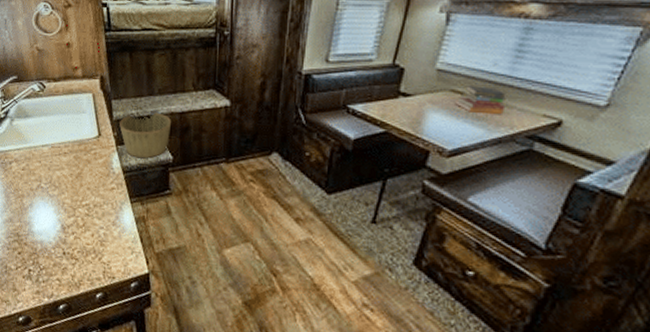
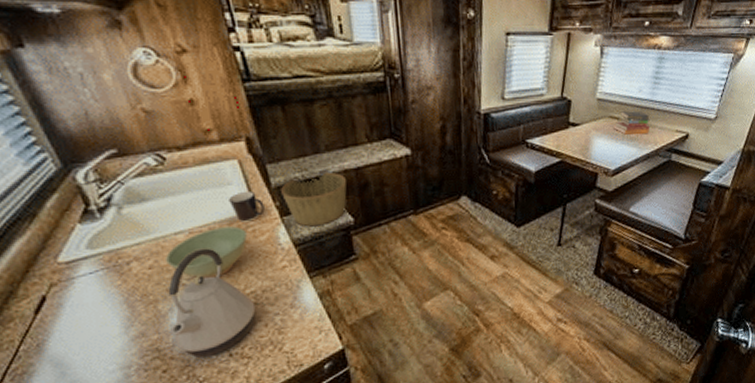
kettle: none [28,161,87,251] -> present [168,248,256,358]
bowl: none [34,146,90,186] -> present [166,226,247,278]
mug: none [82,119,106,146] -> present [229,190,265,223]

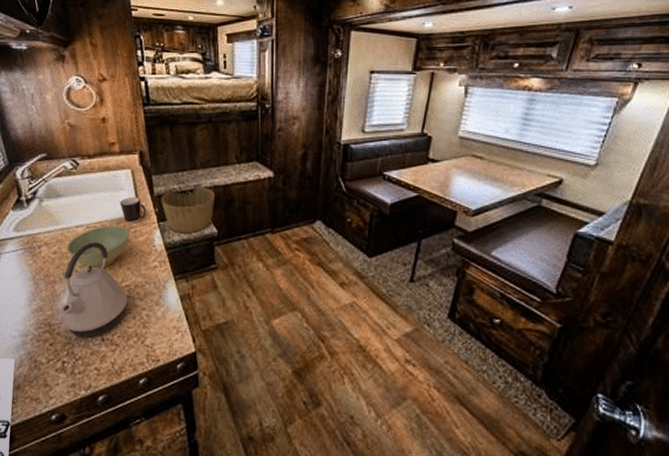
books: present [613,111,650,135] -> none [476,151,518,176]

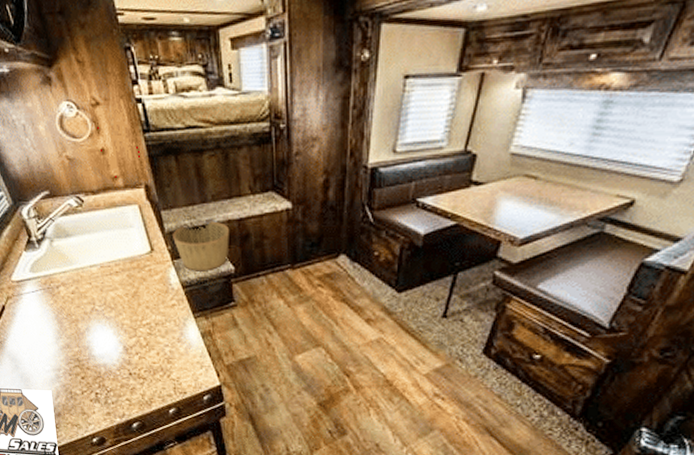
kettle: present [61,242,128,339] -> none [85,281,150,373]
bowl: present [67,225,129,268] -> none [84,265,144,307]
mug: present [120,196,146,223] -> none [131,233,159,262]

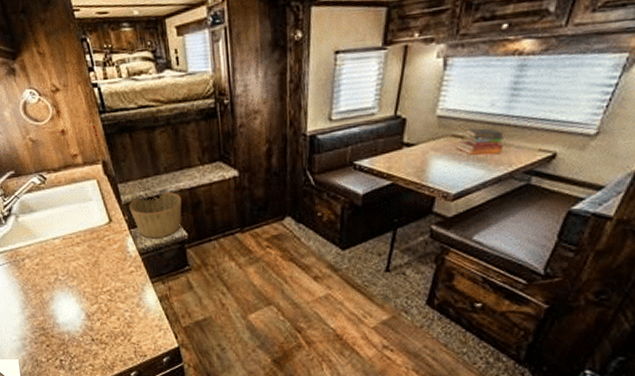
books: none [528,169,581,199] -> present [456,128,504,155]

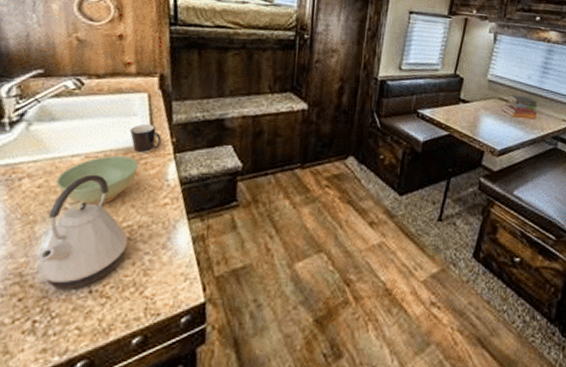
bowl: none [47,235,104,276] -> present [56,155,139,205]
kettle: none [49,252,111,340] -> present [38,174,129,291]
mug: none [90,206,117,232] -> present [130,123,162,154]
basket: present [129,191,183,239] -> none [180,115,244,167]

